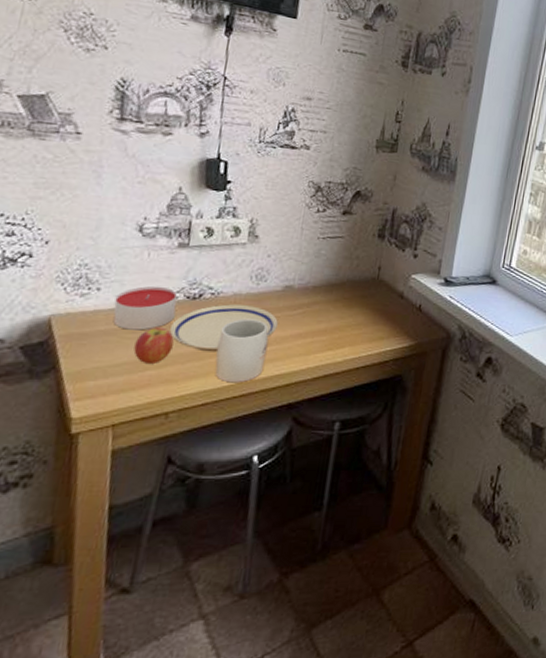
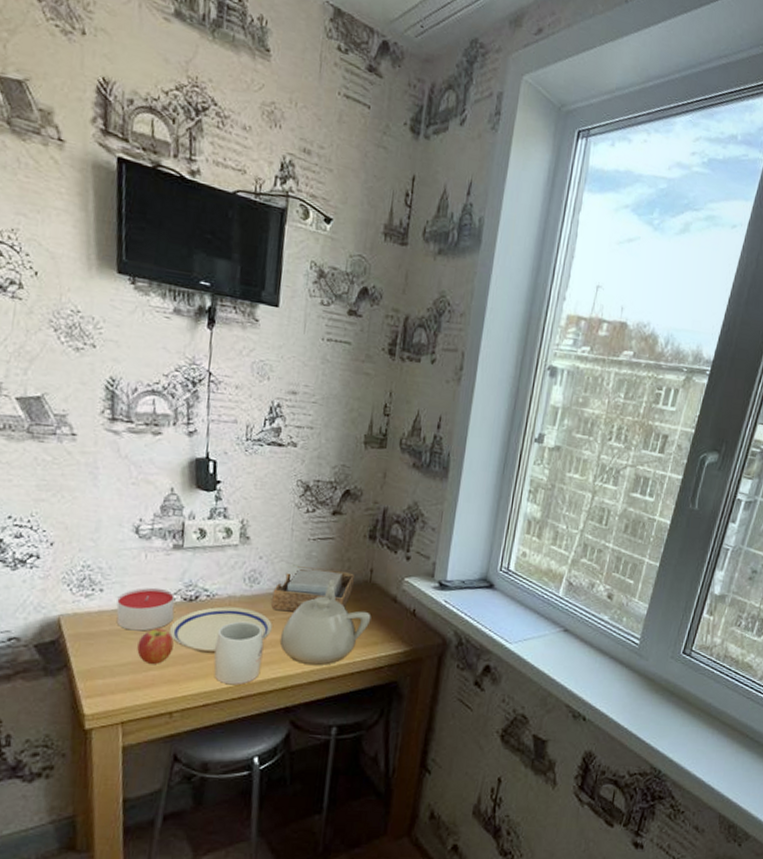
napkin holder: none [278,264,363,309] -> present [271,566,355,612]
teapot: none [284,277,378,362] -> present [279,579,371,666]

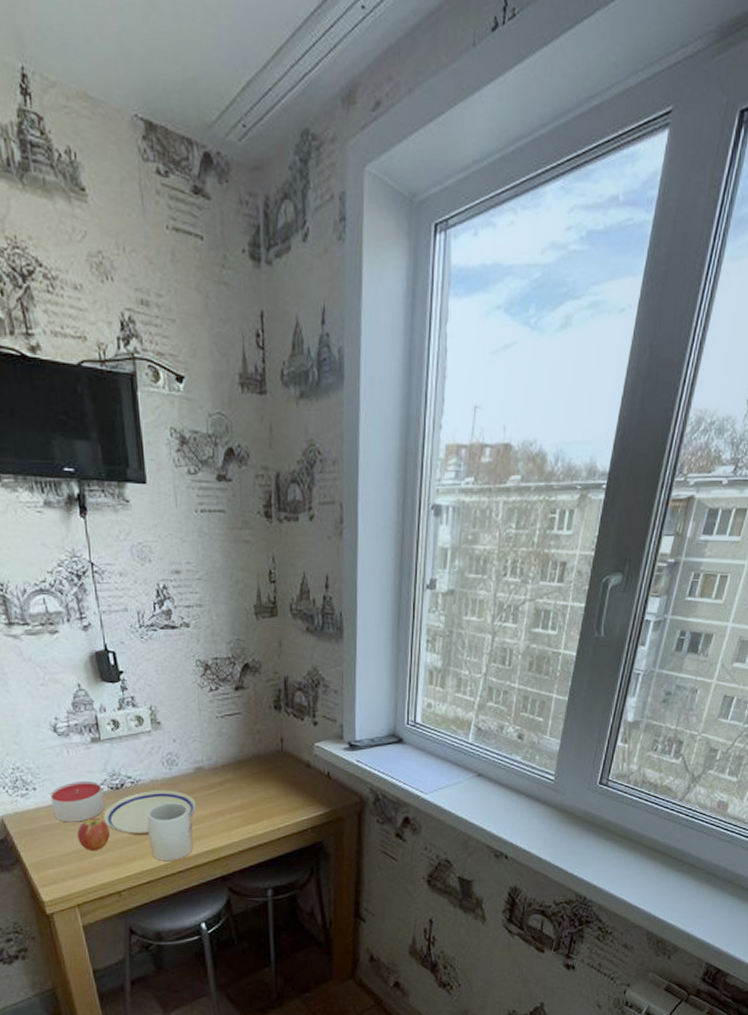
napkin holder: present [271,566,355,612] -> none [192,744,267,789]
teapot: present [279,579,371,666] -> none [205,753,288,836]

